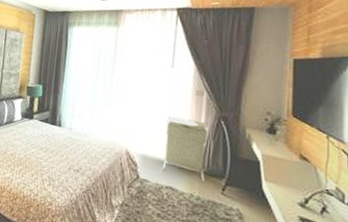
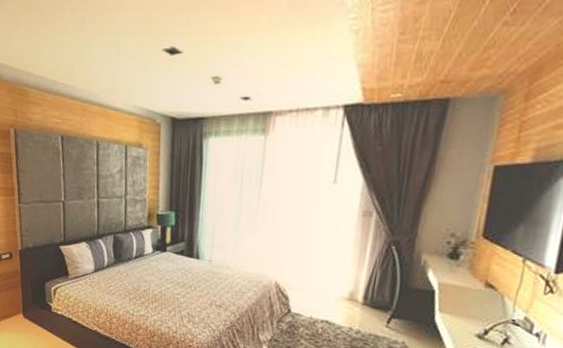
laundry hamper: present [162,115,209,182] -> none [317,242,376,314]

